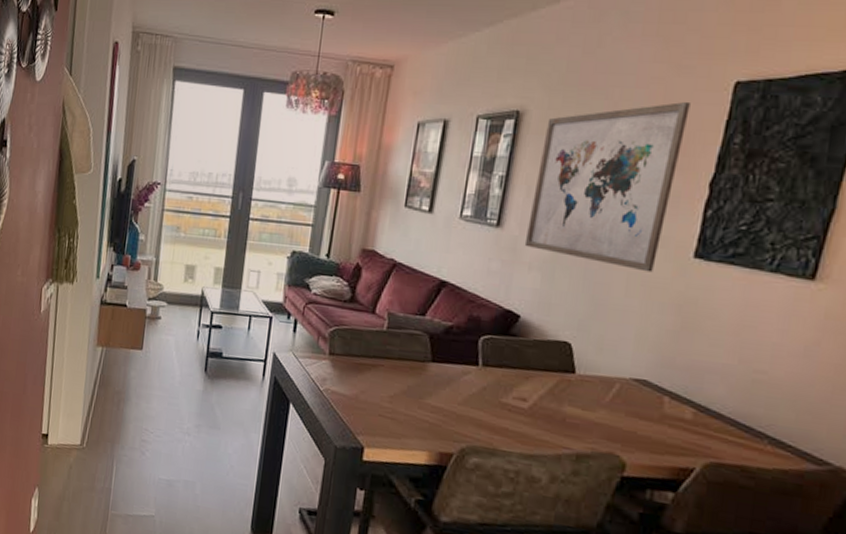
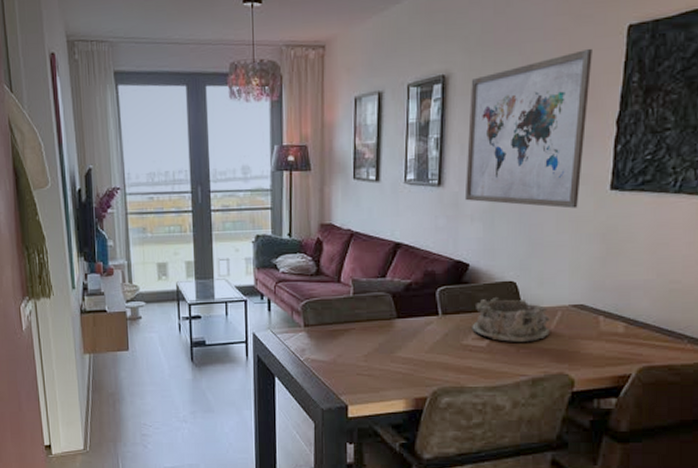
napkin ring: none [514,356,606,412] -> present [472,298,550,342]

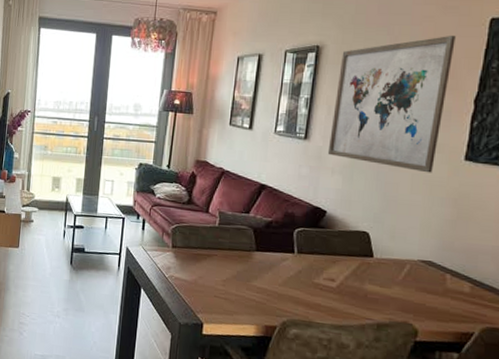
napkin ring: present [472,298,550,342] -> none [324,244,399,289]

